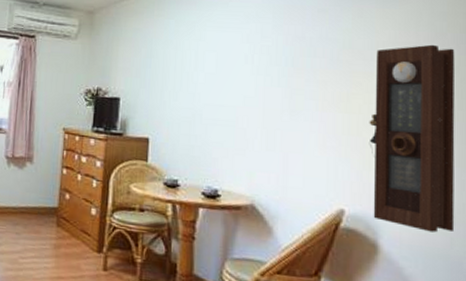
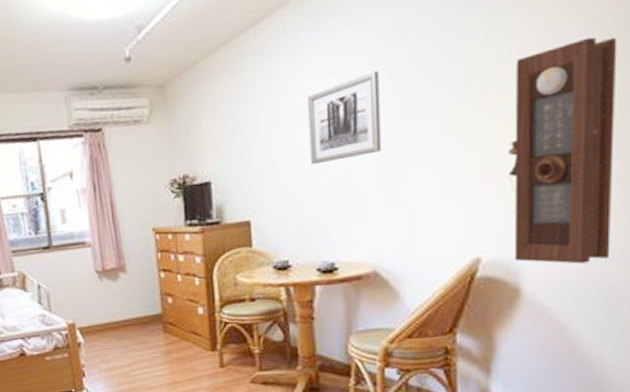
wall art: none [206,36,268,102] -> present [307,70,382,165]

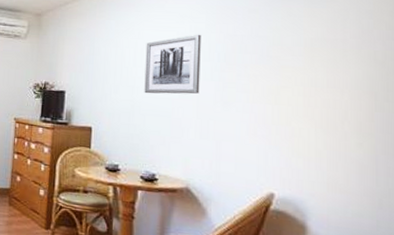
pendulum clock: present [507,36,618,264] -> none [297,40,381,216]

